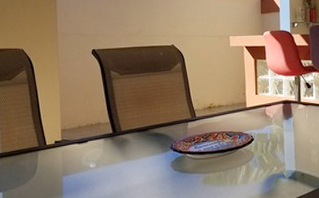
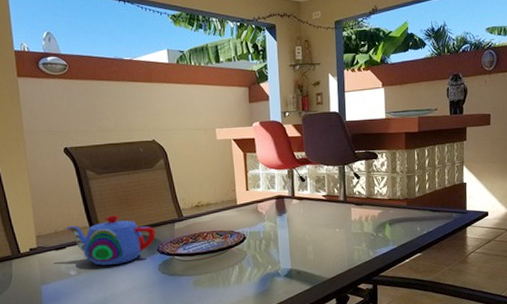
teapot: none [89,113,171,160] -> present [66,215,156,266]

